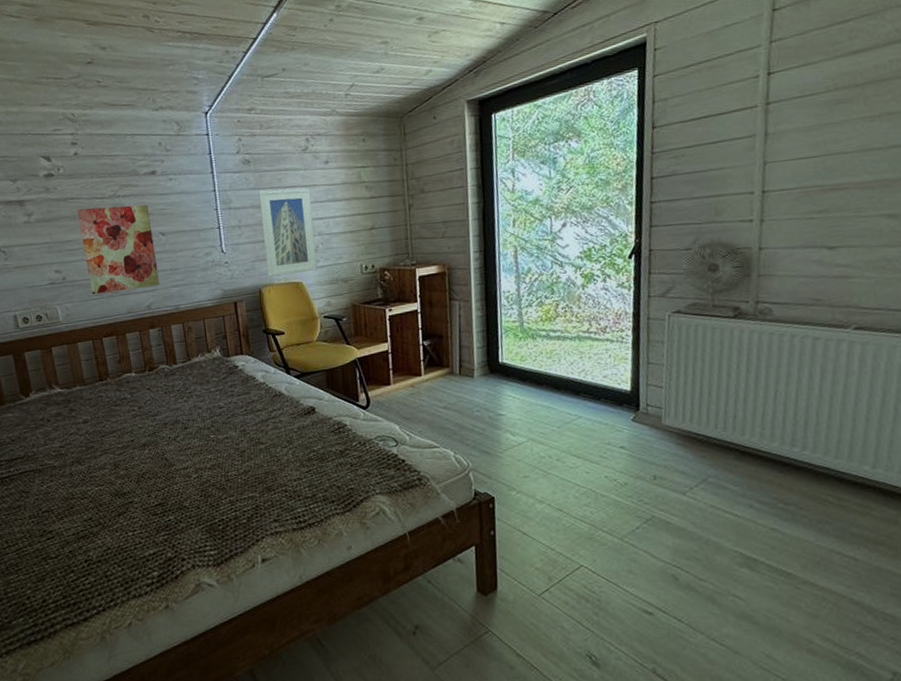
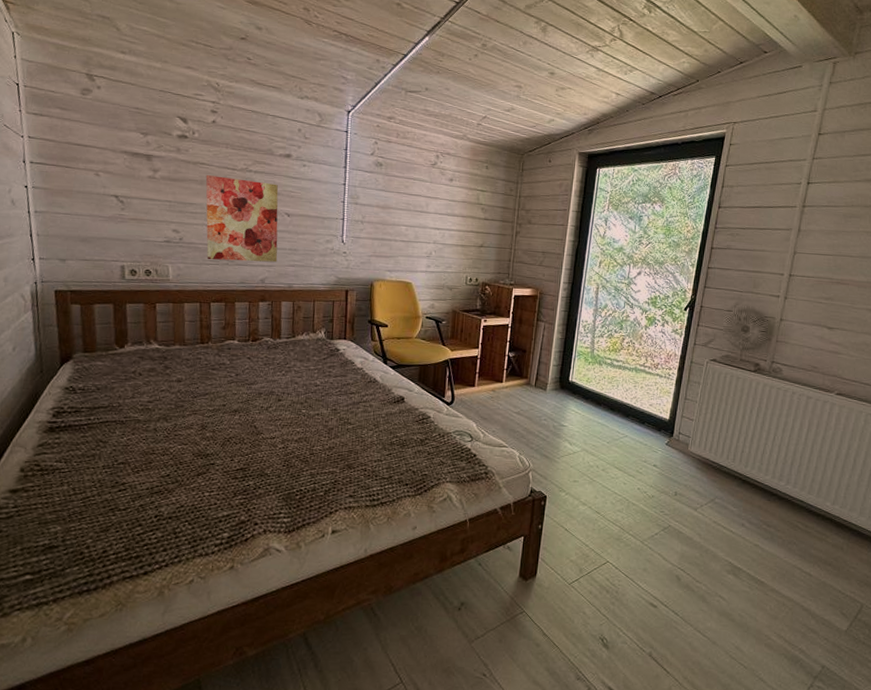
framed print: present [259,187,318,276] -> none [381,193,433,274]

